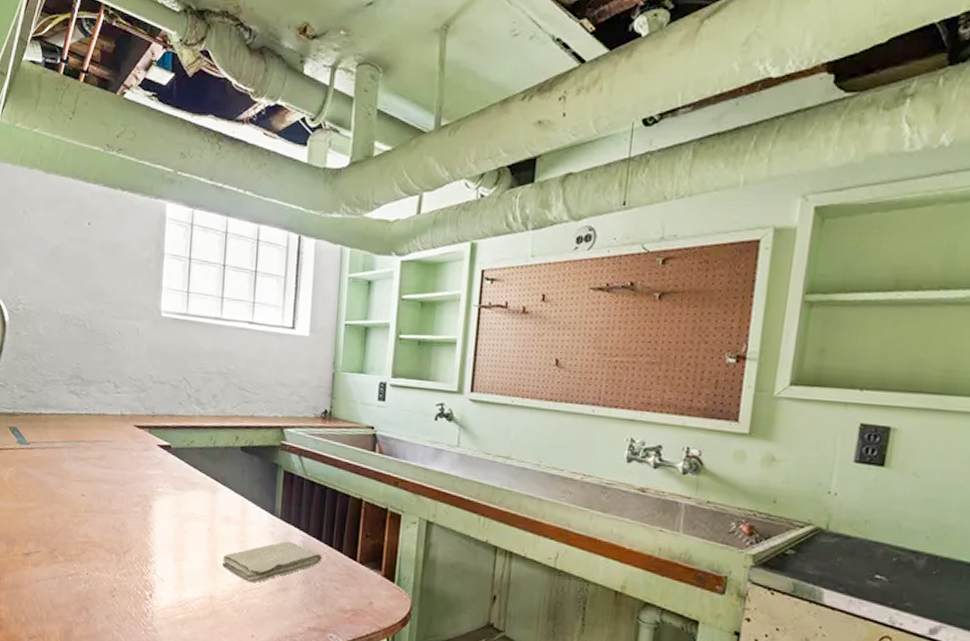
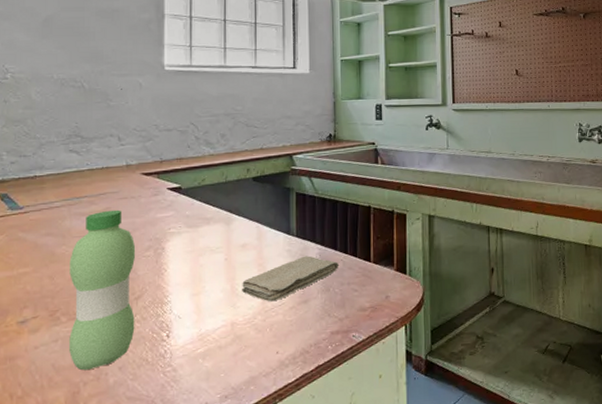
water bottle: none [65,458,126,613] -> present [69,209,136,371]

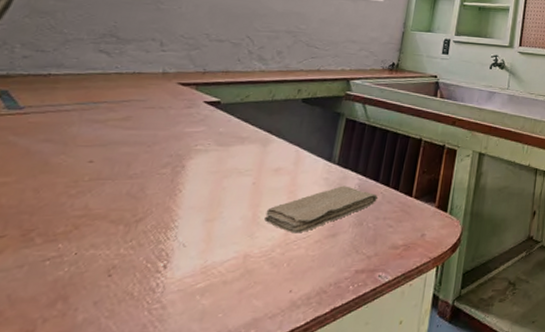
water bottle: present [69,209,136,371] -> none [34,119,152,304]

